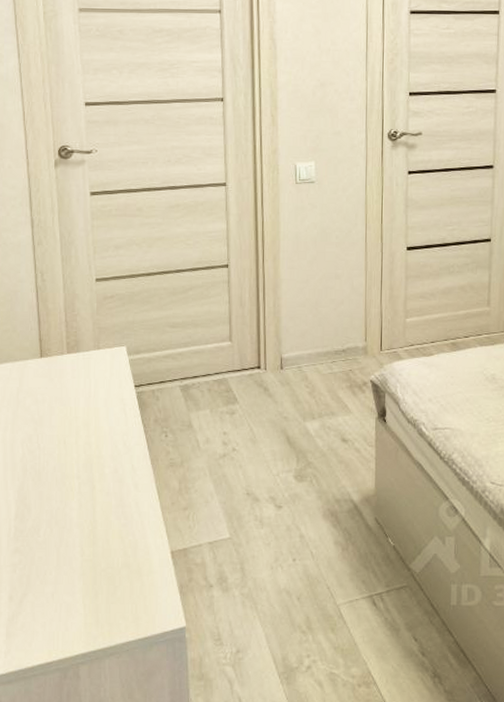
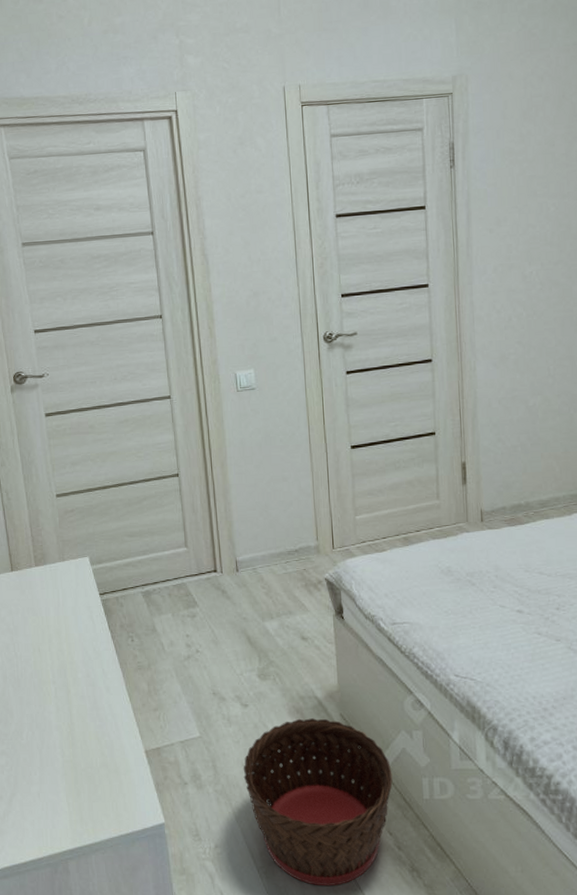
basket: none [271,522,422,693] -> present [243,718,393,887]

